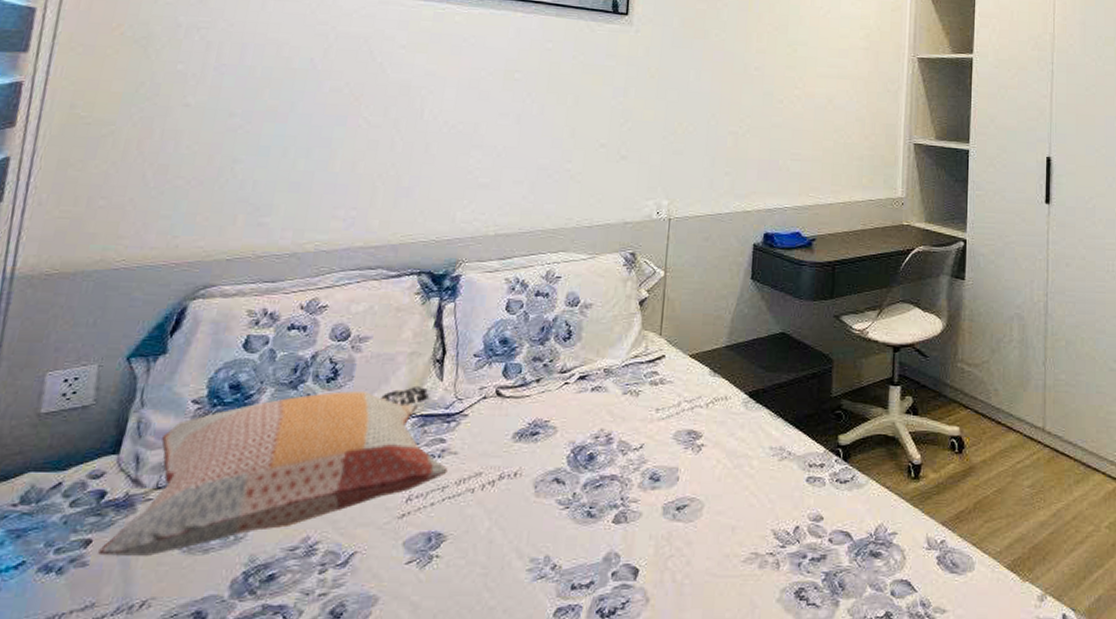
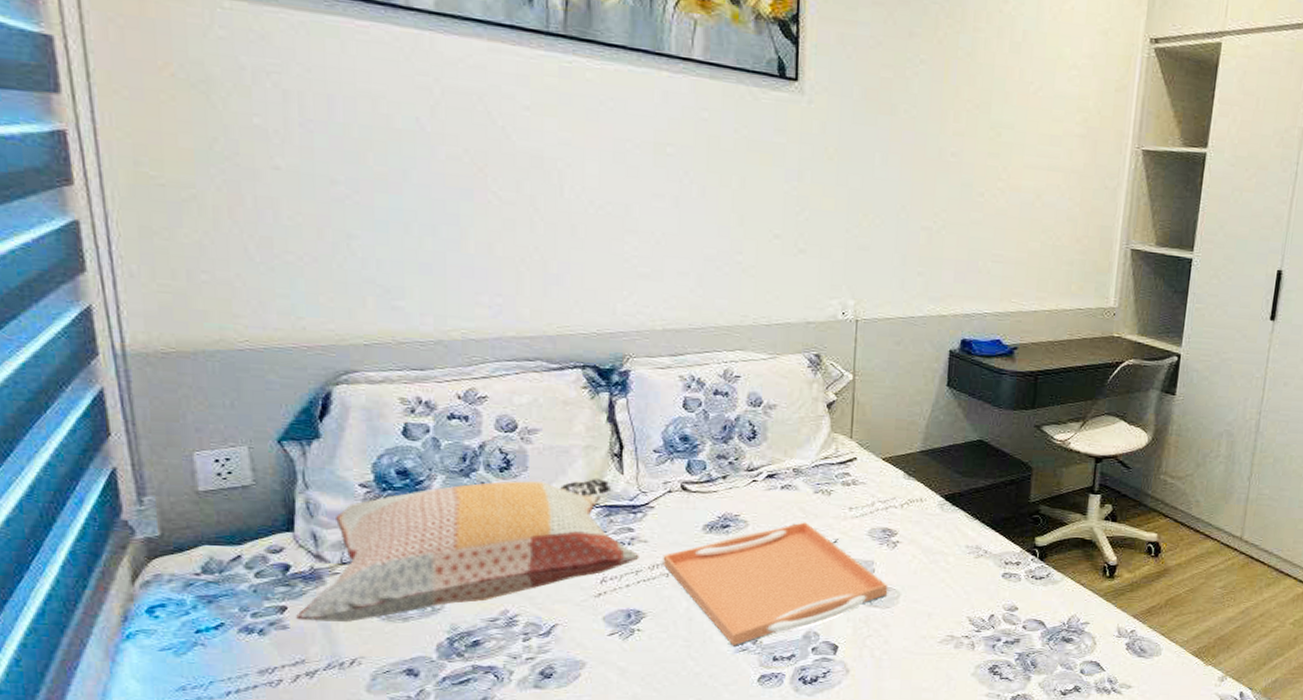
serving tray: none [469,426,692,573] -> present [663,522,888,646]

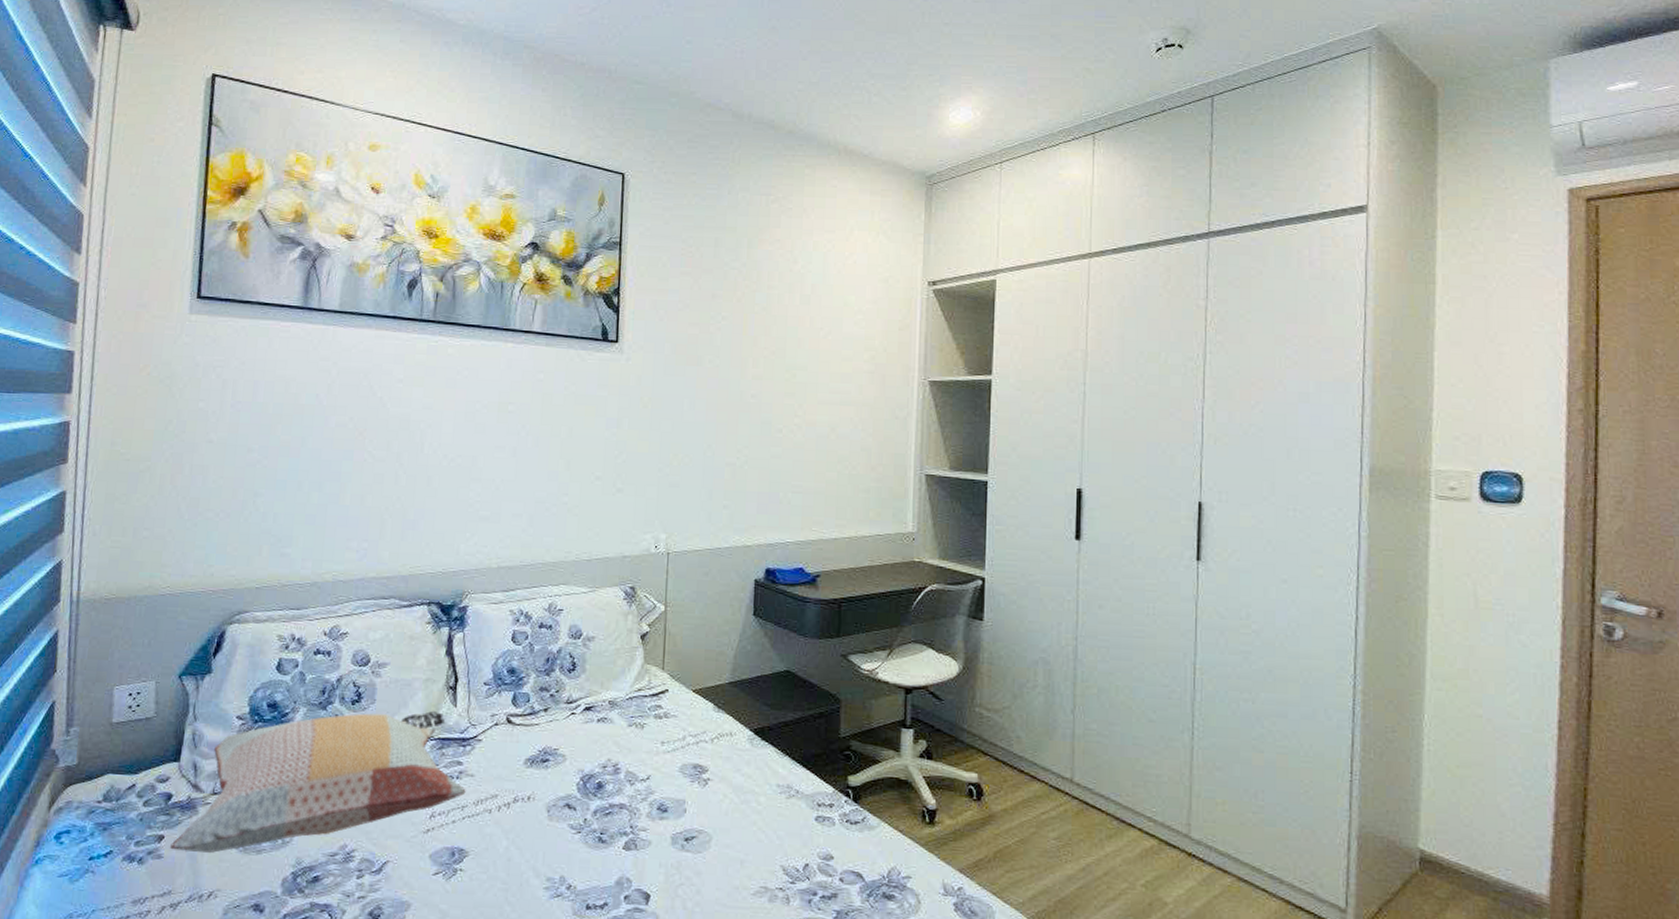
serving tray: present [663,522,888,646] -> none [486,757,700,891]

